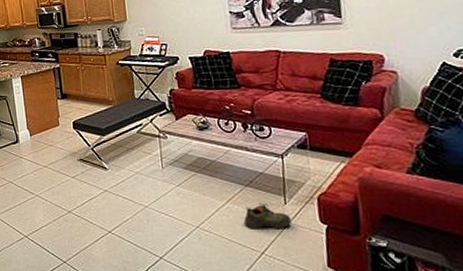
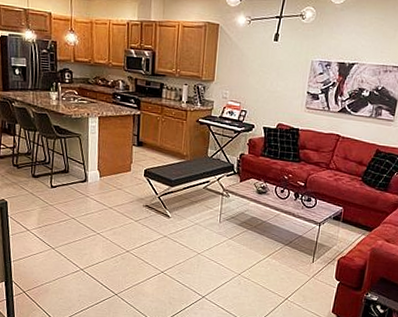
shoe: present [244,202,292,229] -> none [278,259,315,282]

